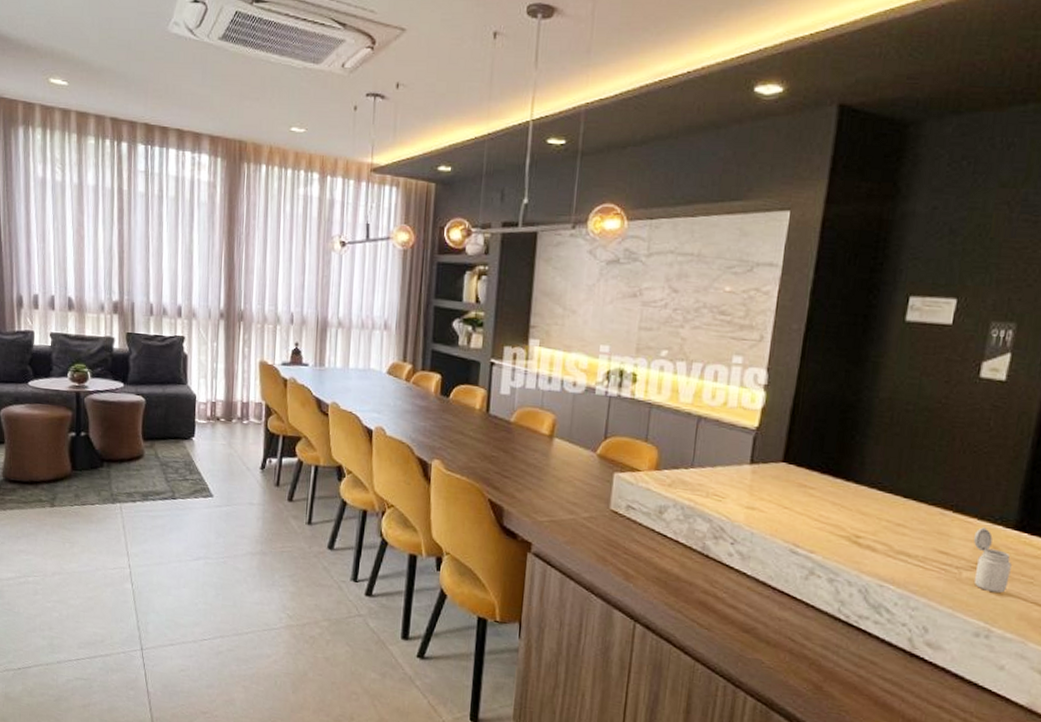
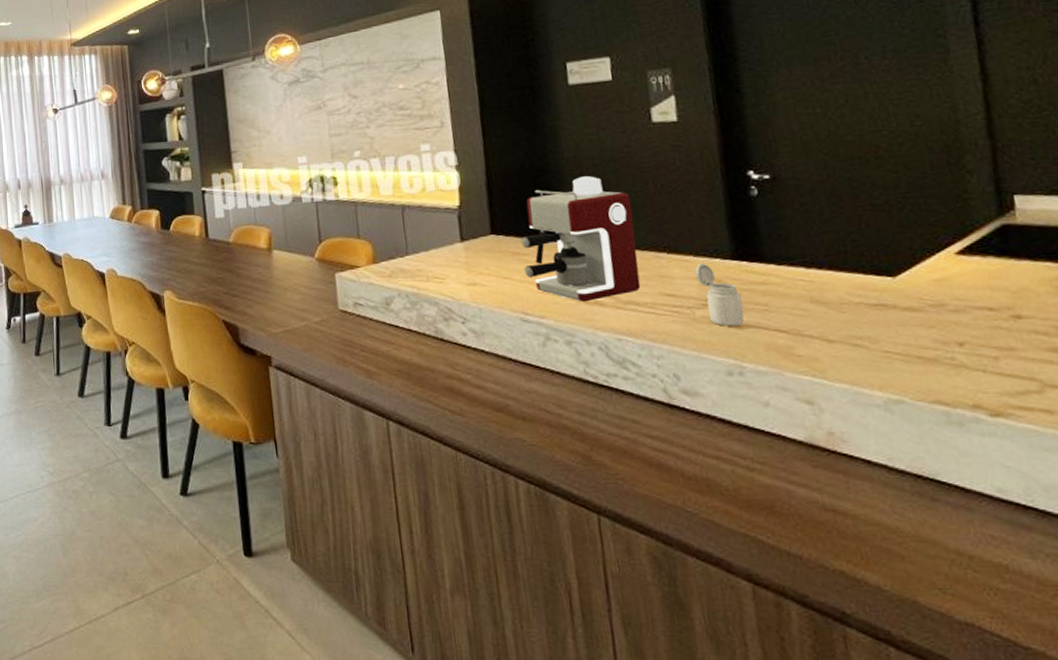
coffee maker: none [806,420,934,546] -> present [521,176,641,303]

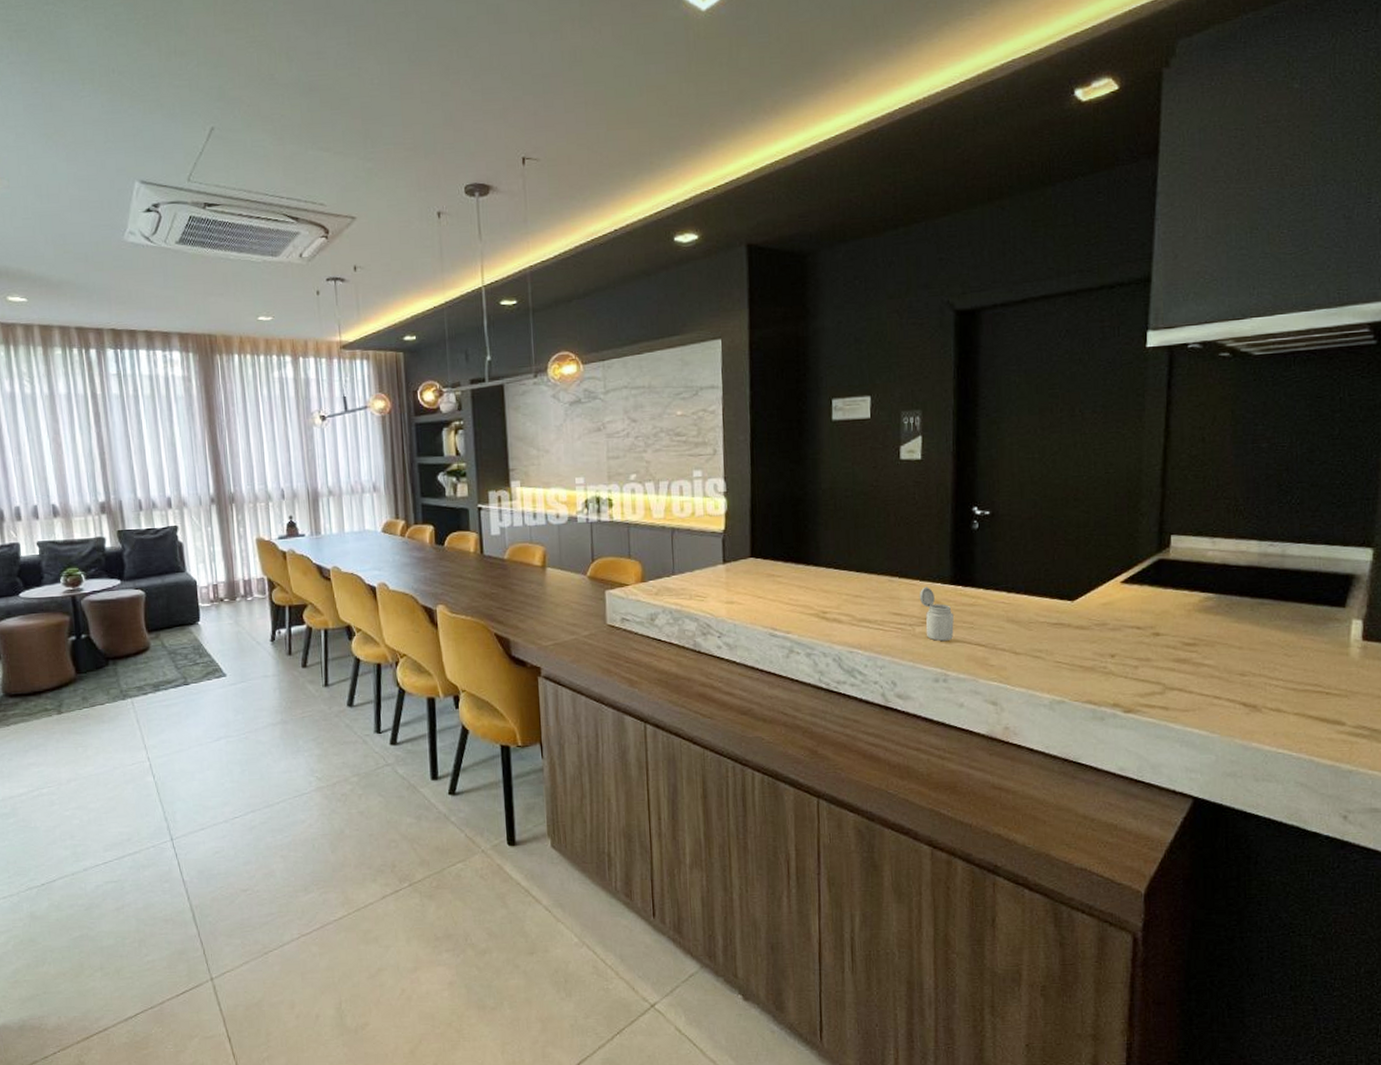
coffee maker: present [521,176,641,303] -> none [776,507,874,620]

